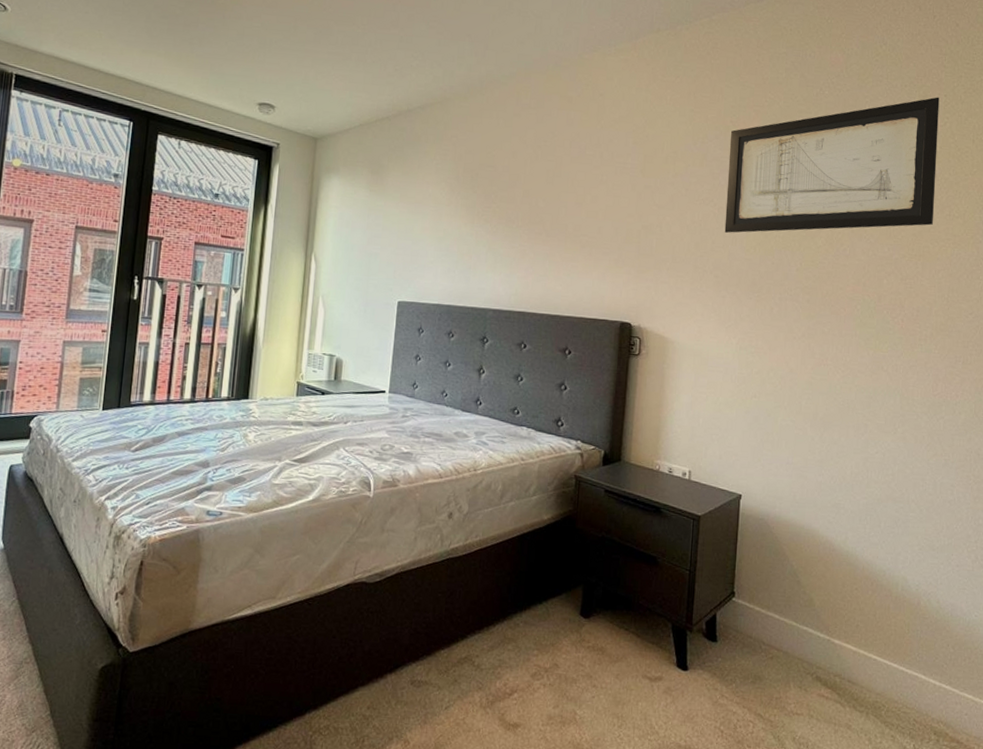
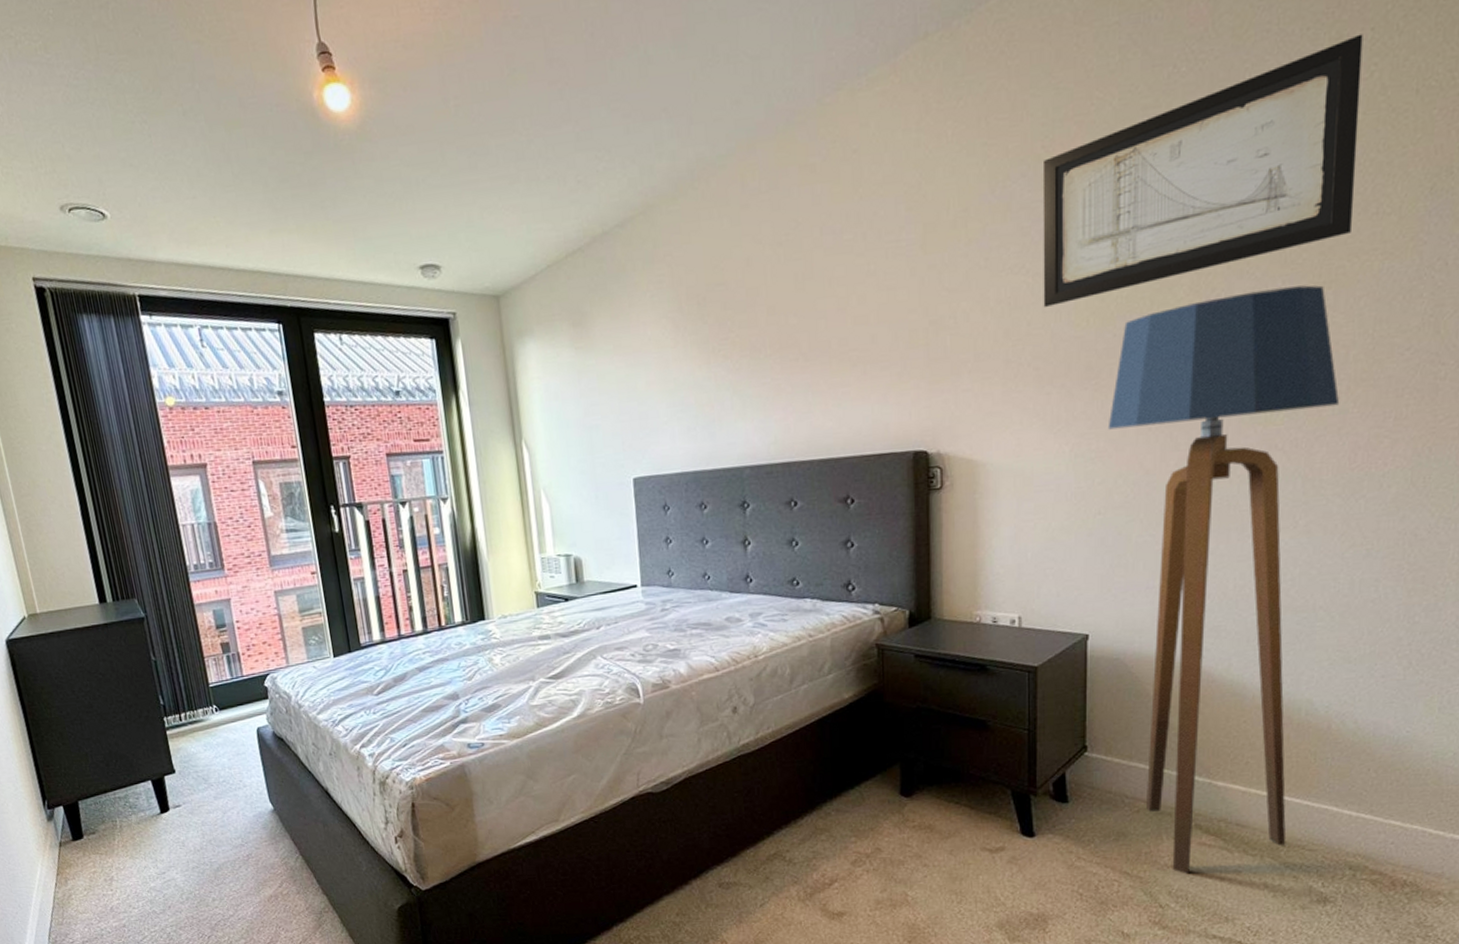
floor lamp: none [764,251,926,723] -> present [1107,285,1340,874]

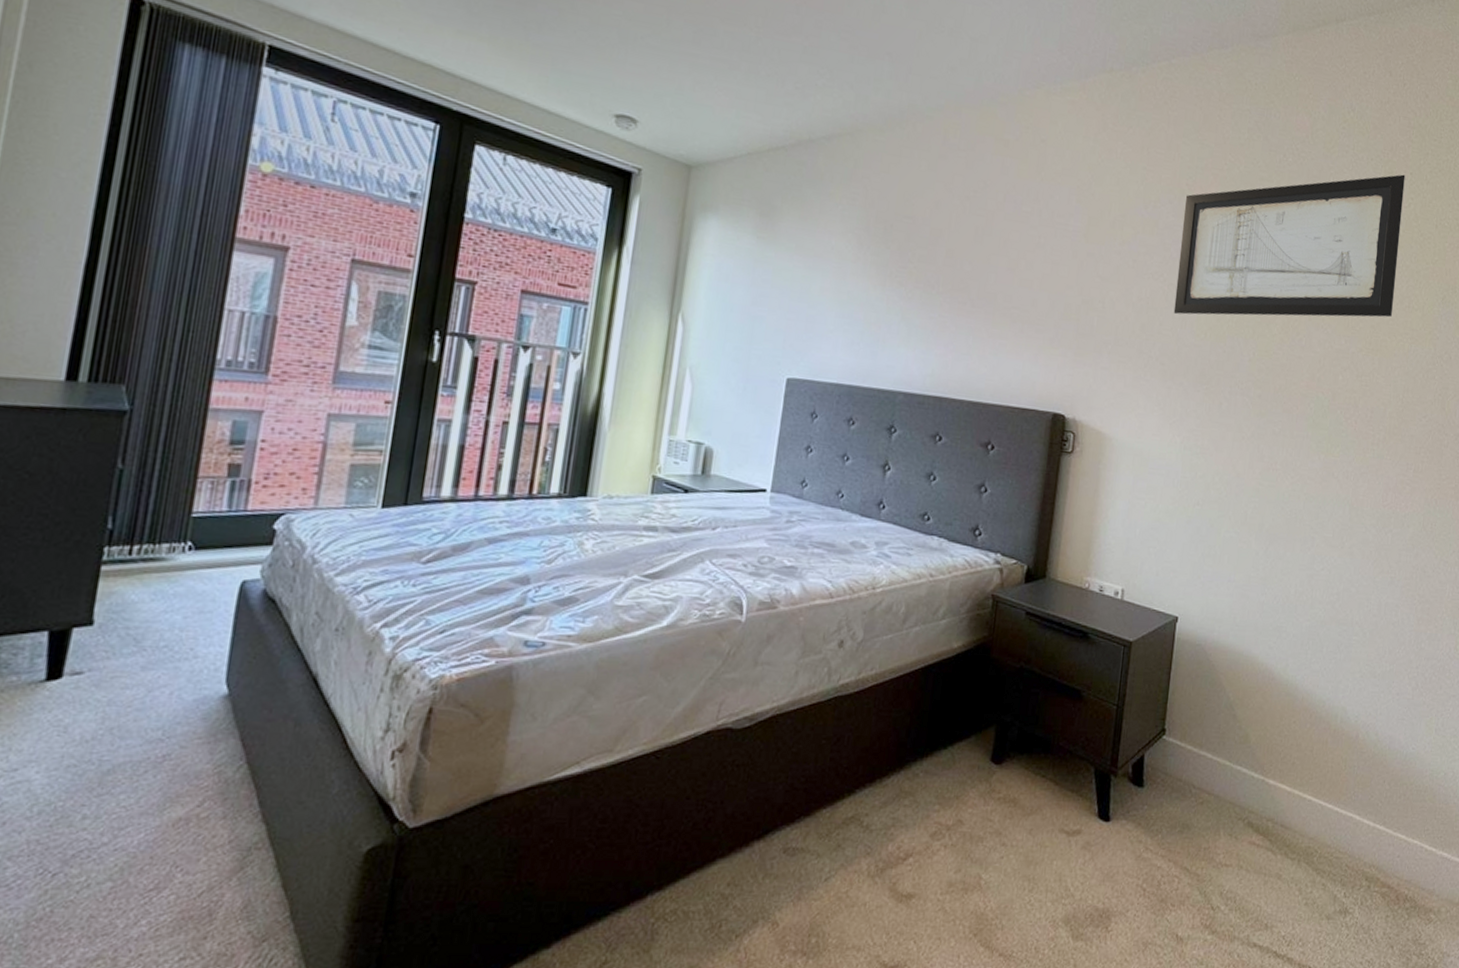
floor lamp: present [1107,285,1340,874] -> none [1208,340,1379,875]

